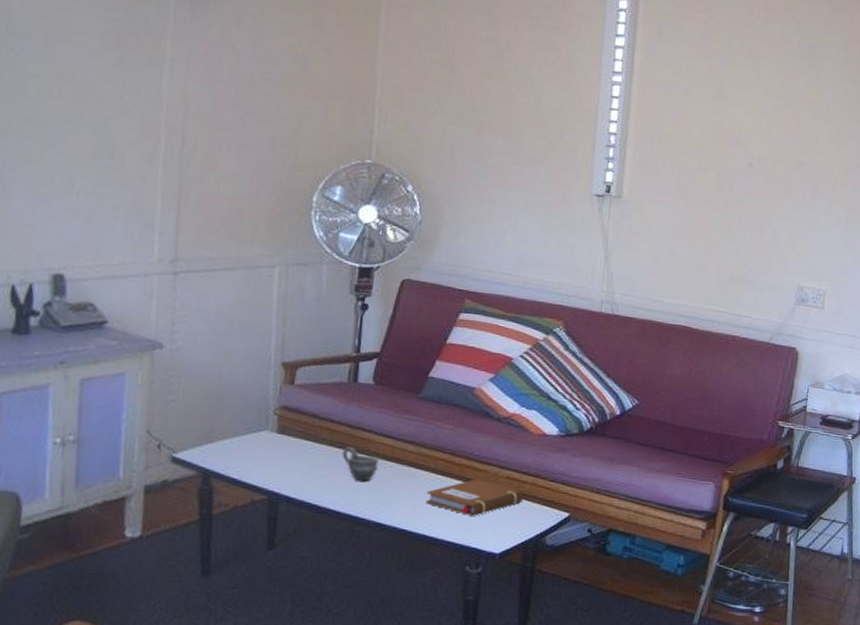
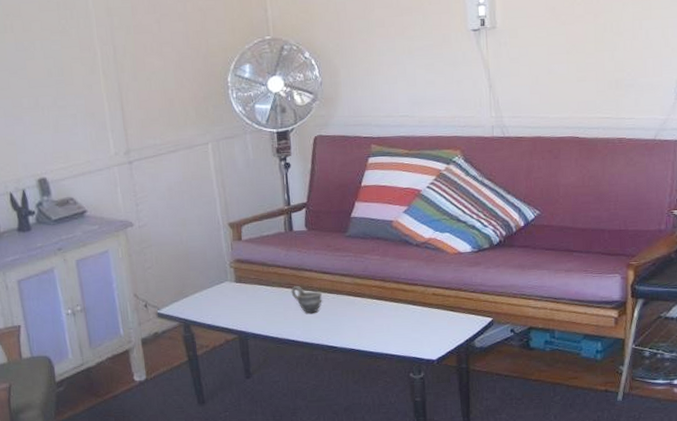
notebook: present [425,478,524,516] -> none [366,298,450,331]

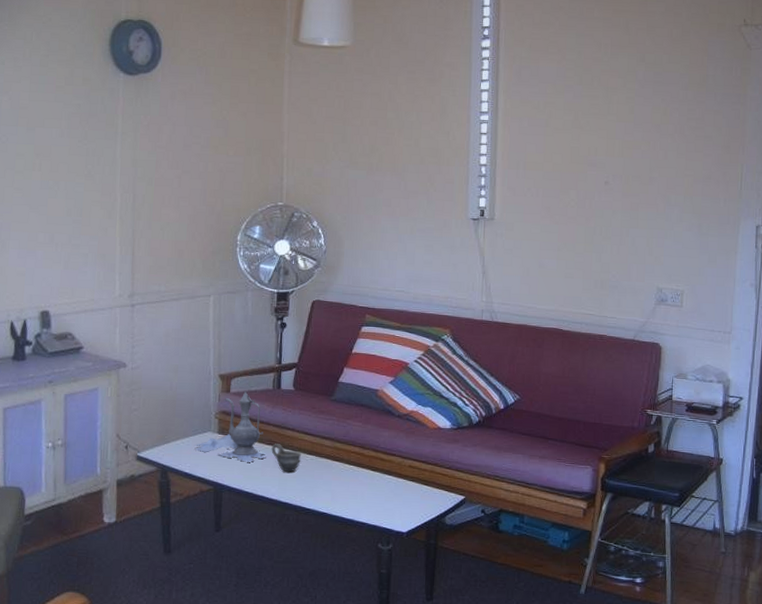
teapot: none [213,237,287,308] -> present [194,391,266,462]

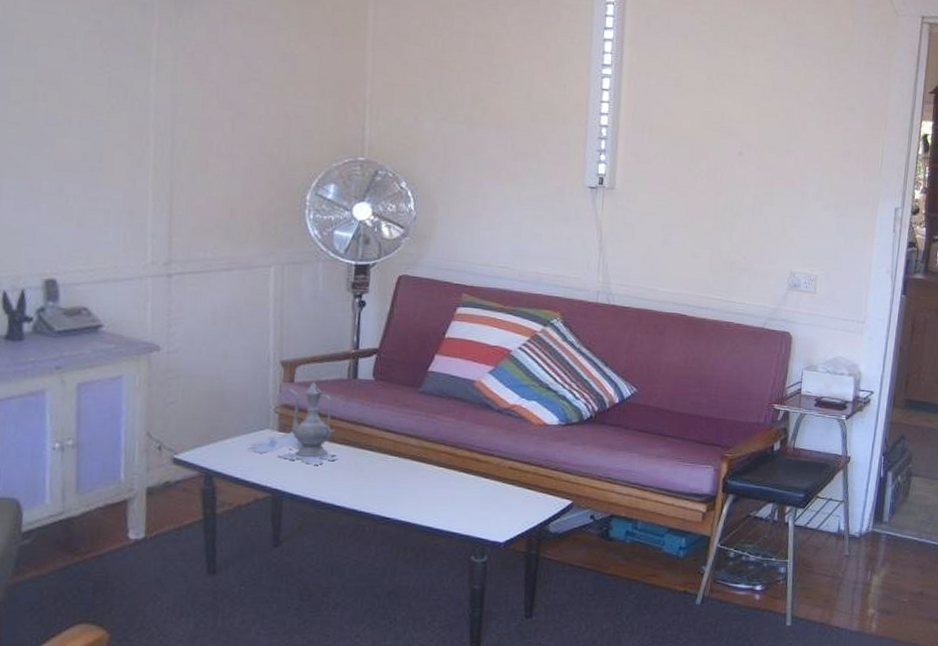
cup: present [271,443,302,473] -> none [344,443,382,476]

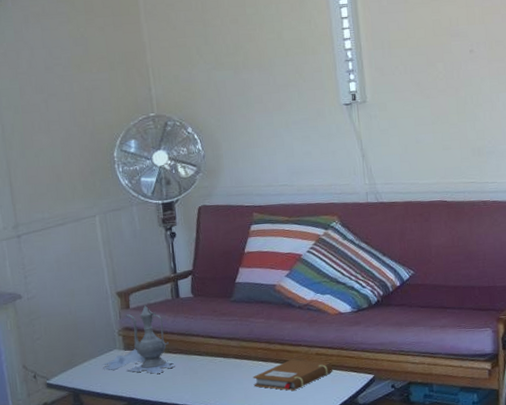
notebook: none [429,469,527,507] -> present [253,359,333,391]

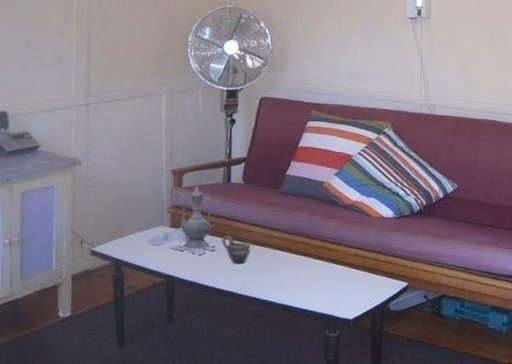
cup: none [179,351,210,378] -> present [222,236,252,264]
notebook: present [253,359,333,391] -> none [290,256,369,288]

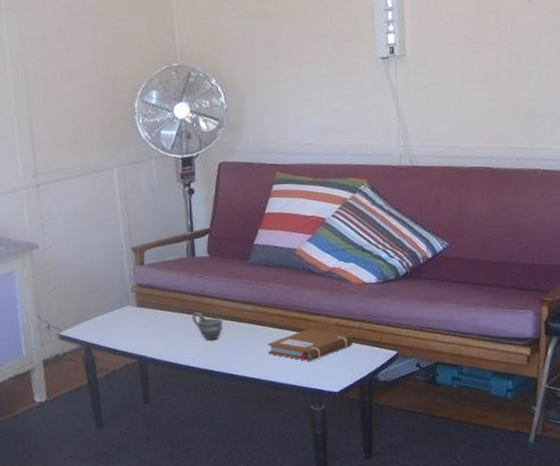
teapot: present [147,186,217,255] -> none [115,262,188,333]
notebook: none [290,256,369,288] -> present [267,328,353,361]

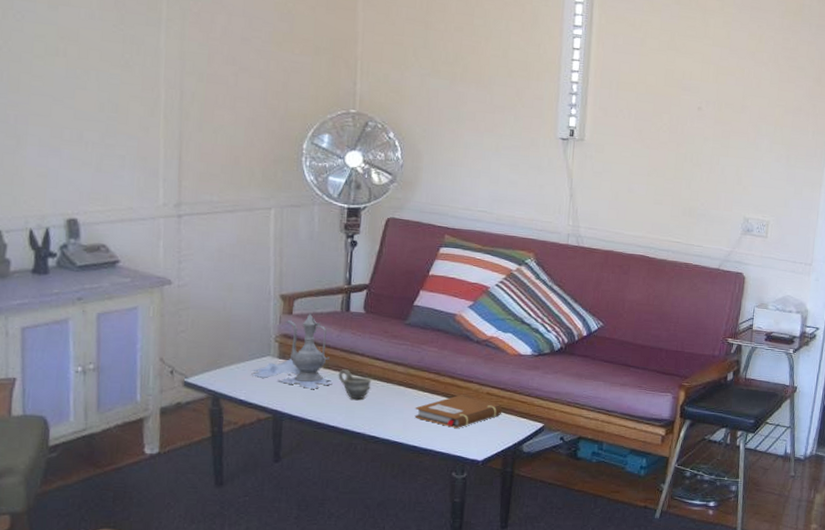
teapot: none [115,262,188,333] -> present [251,313,332,389]

